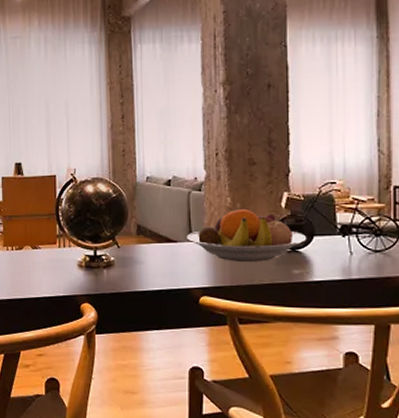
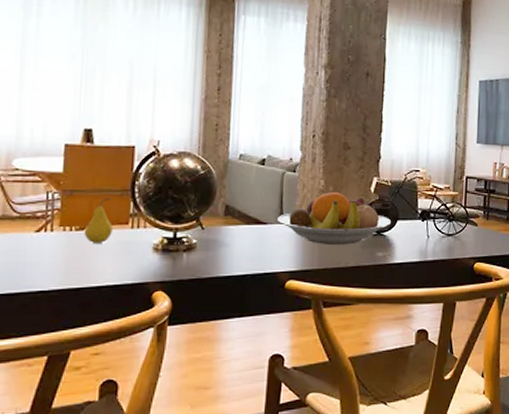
fruit: none [22,222,44,261] -> present [83,198,113,243]

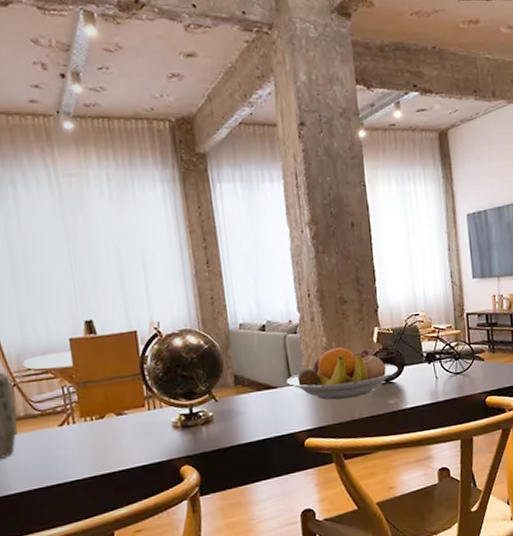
fruit: present [83,198,113,243] -> none [104,384,131,430]

